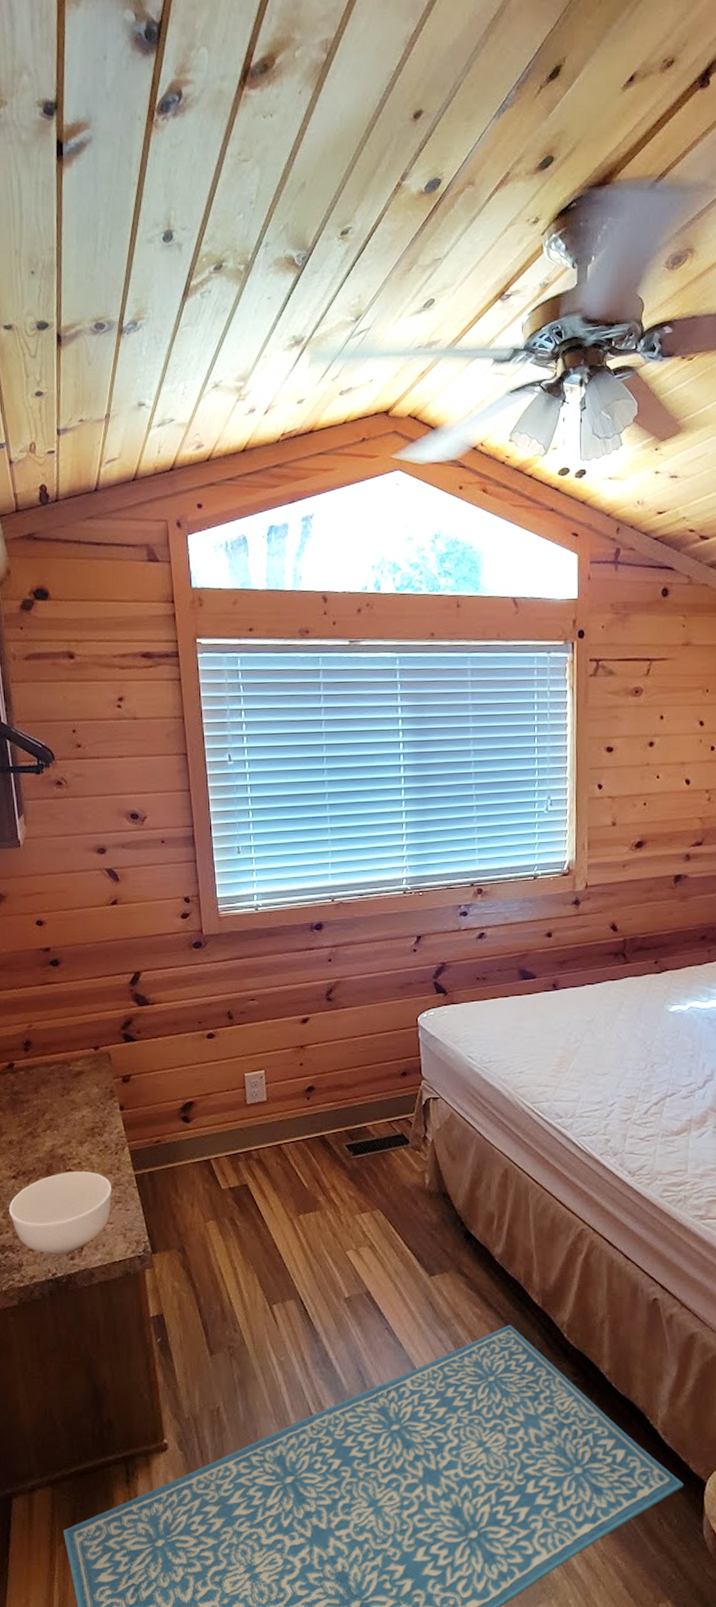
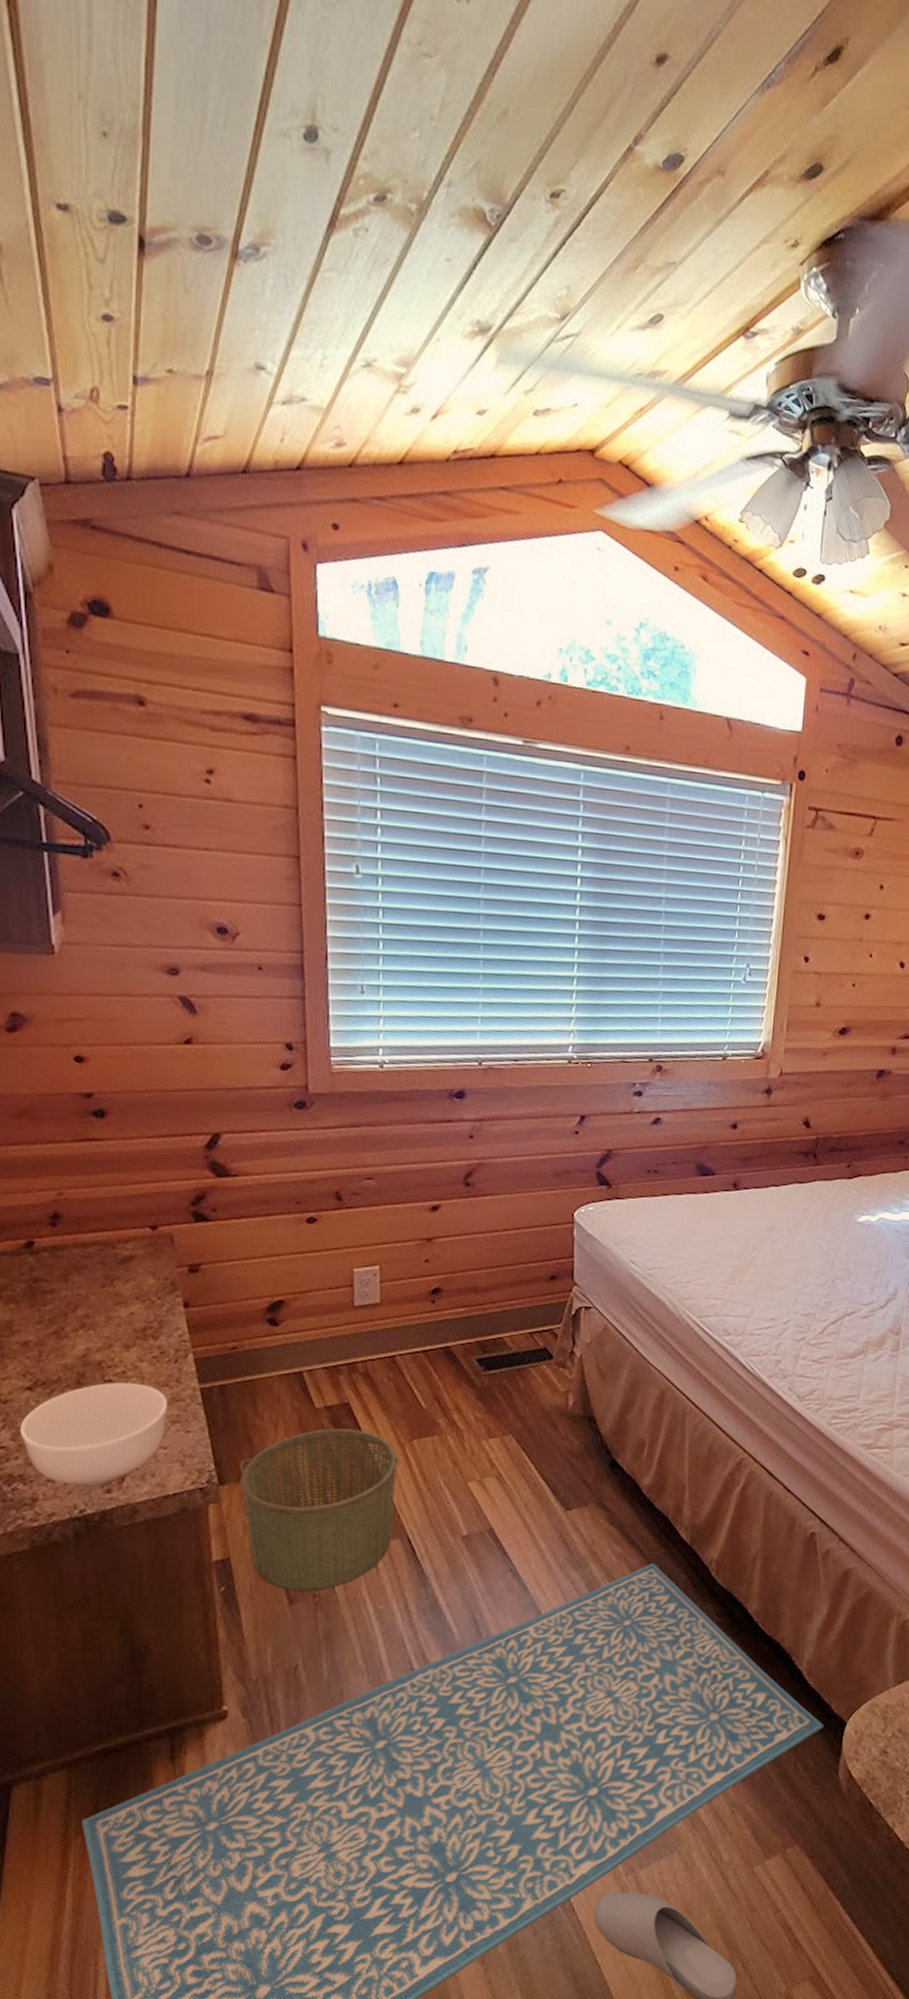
basket: none [167,1205,291,1344] -> present [240,1428,401,1592]

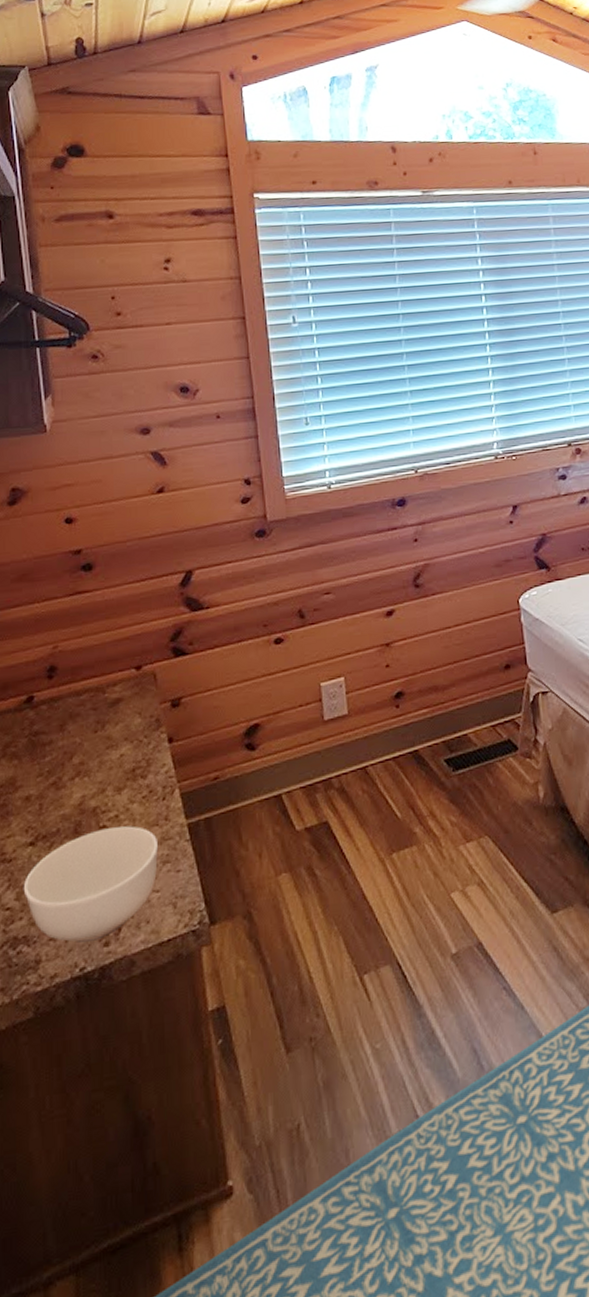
basket: present [240,1428,401,1592] -> none [229,848,383,1037]

